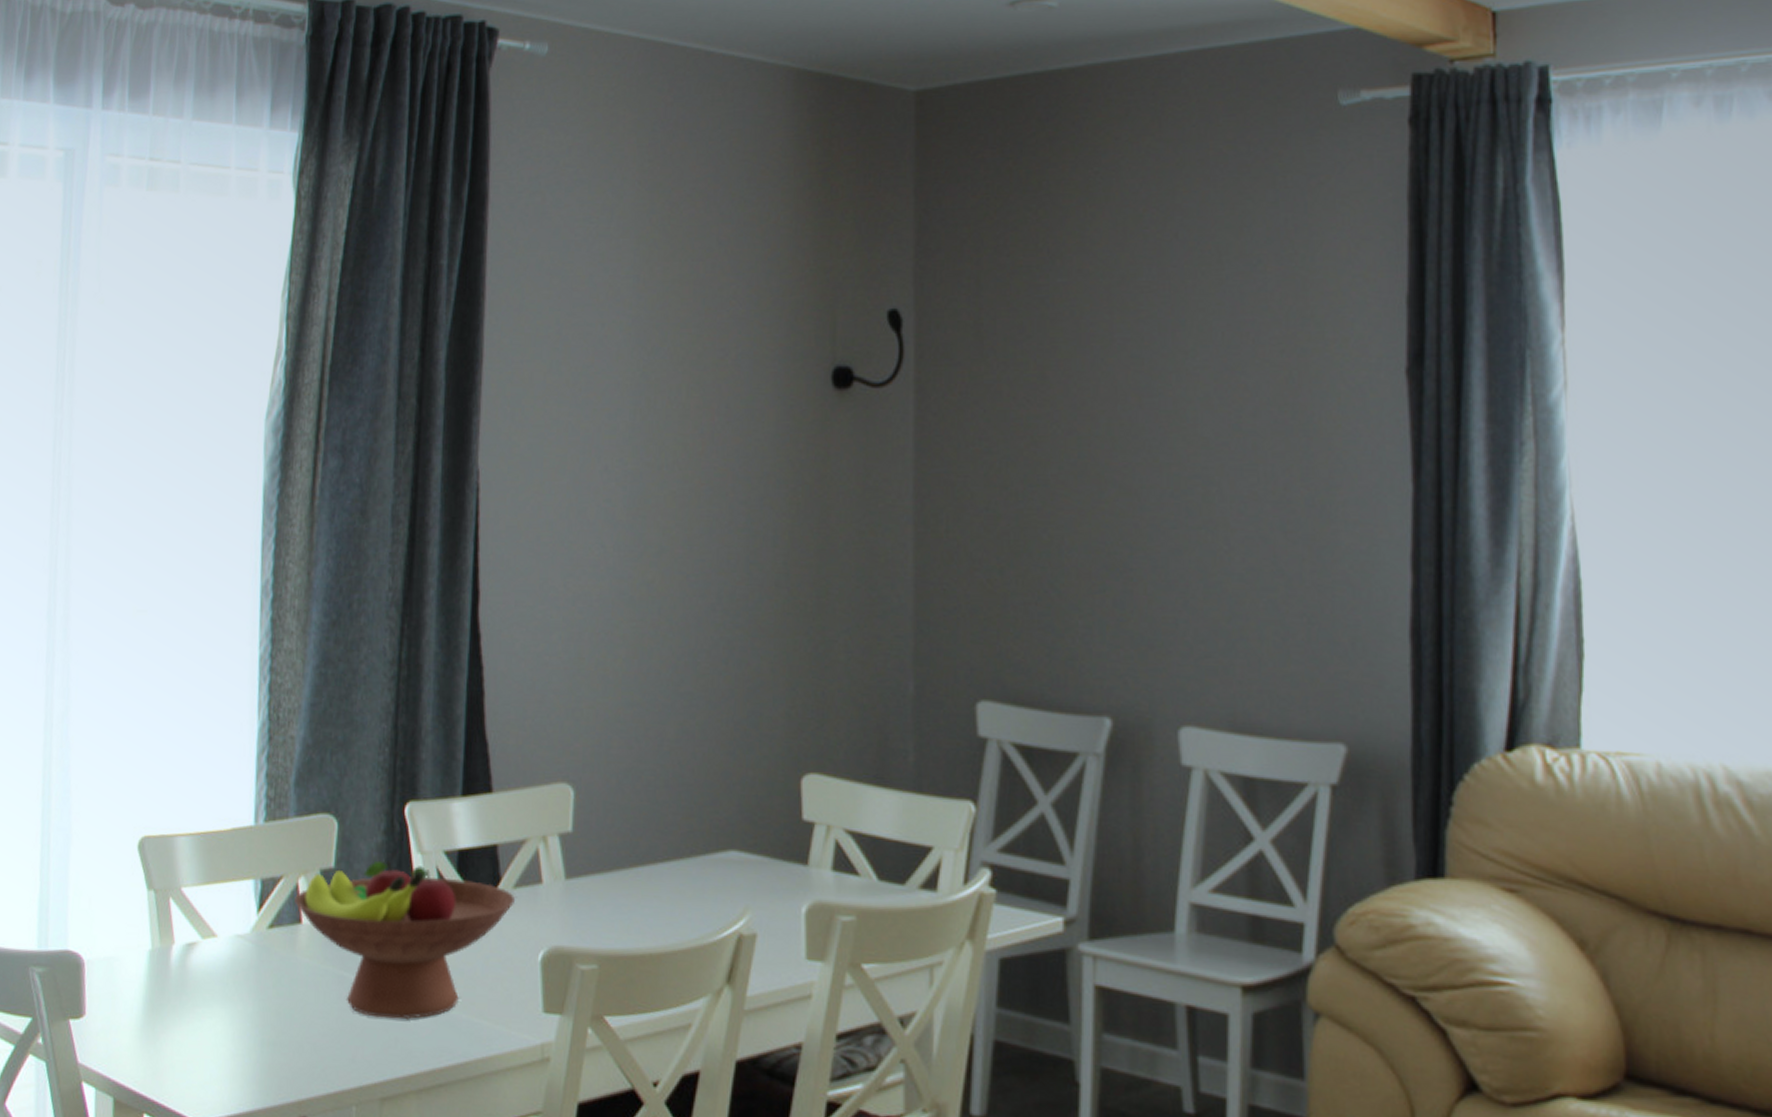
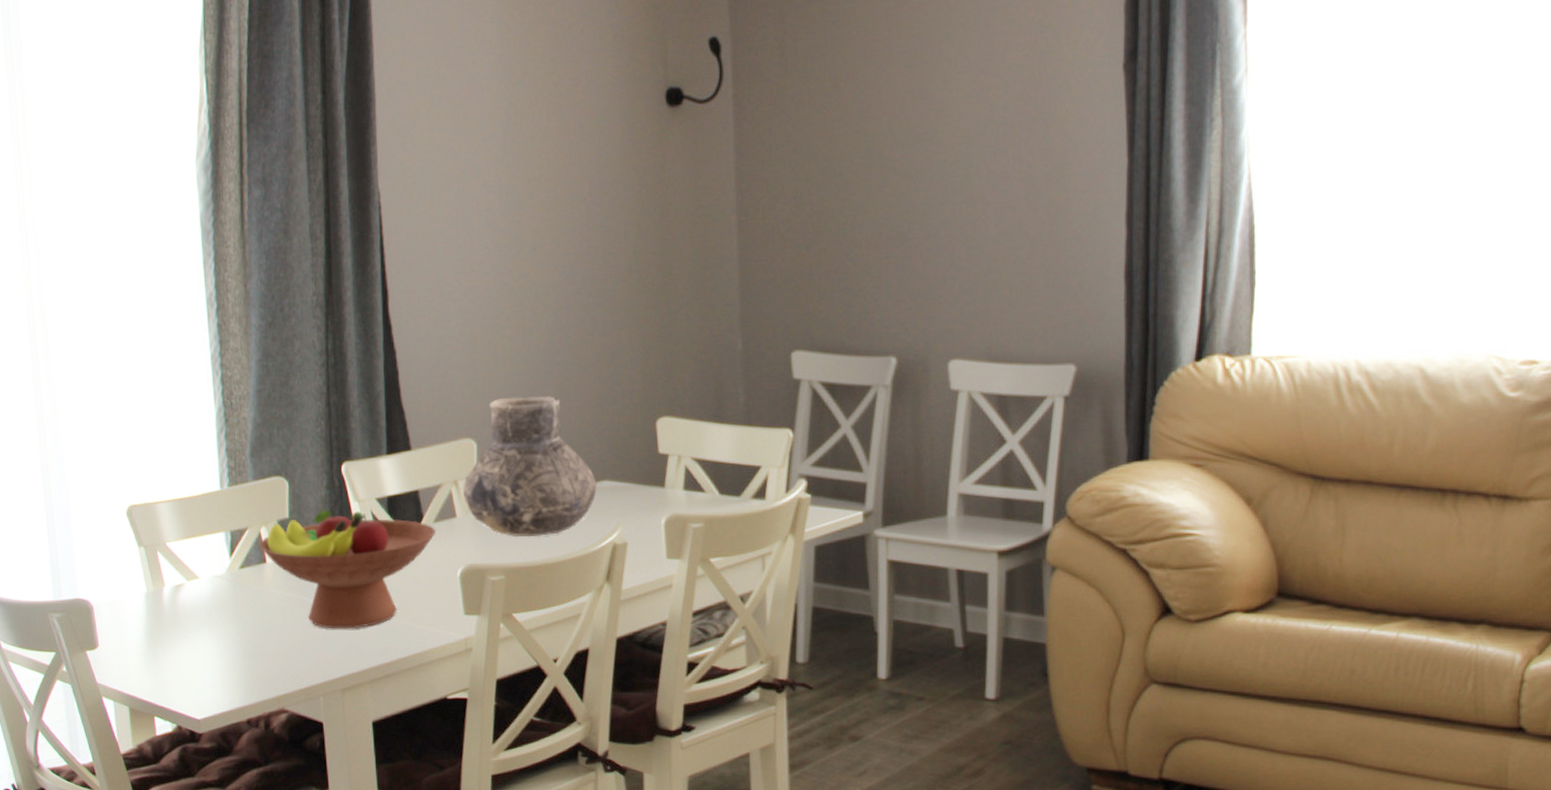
vase: none [553,734,722,917] -> present [463,396,597,536]

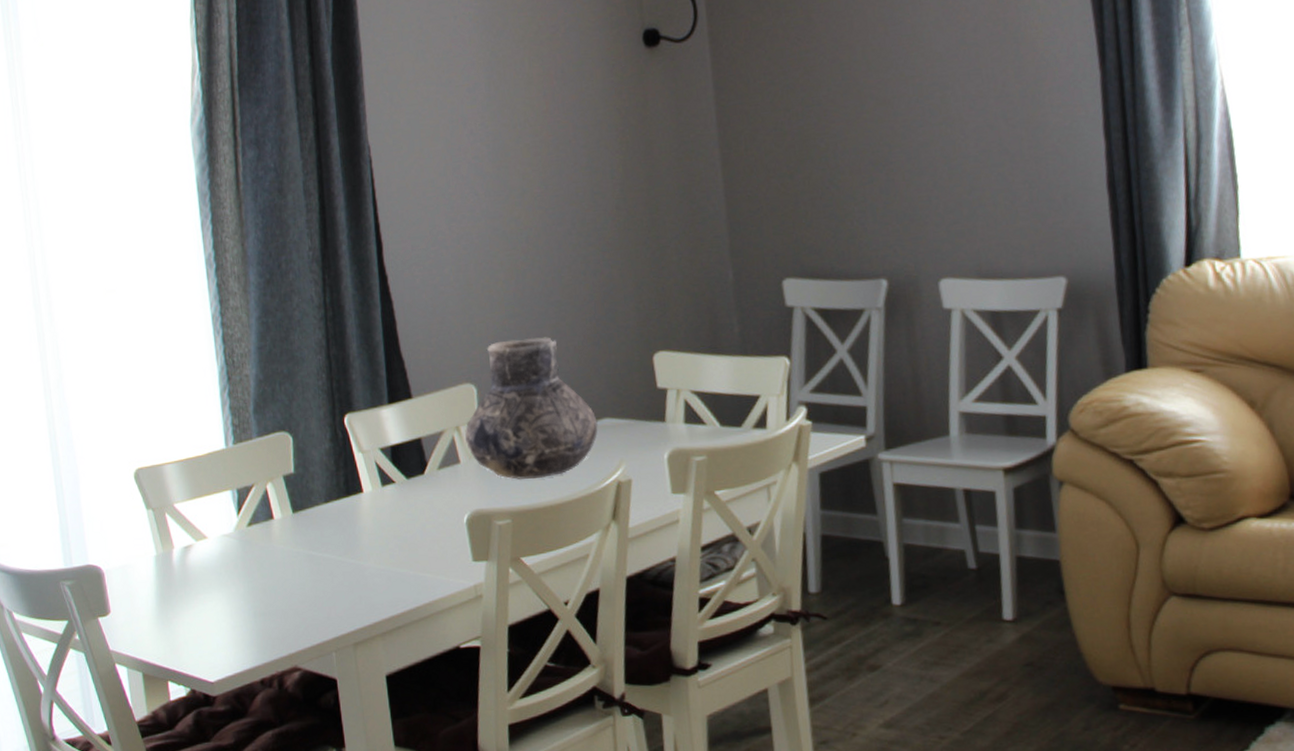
fruit bowl: present [259,509,435,629] -> none [265,462,440,583]

